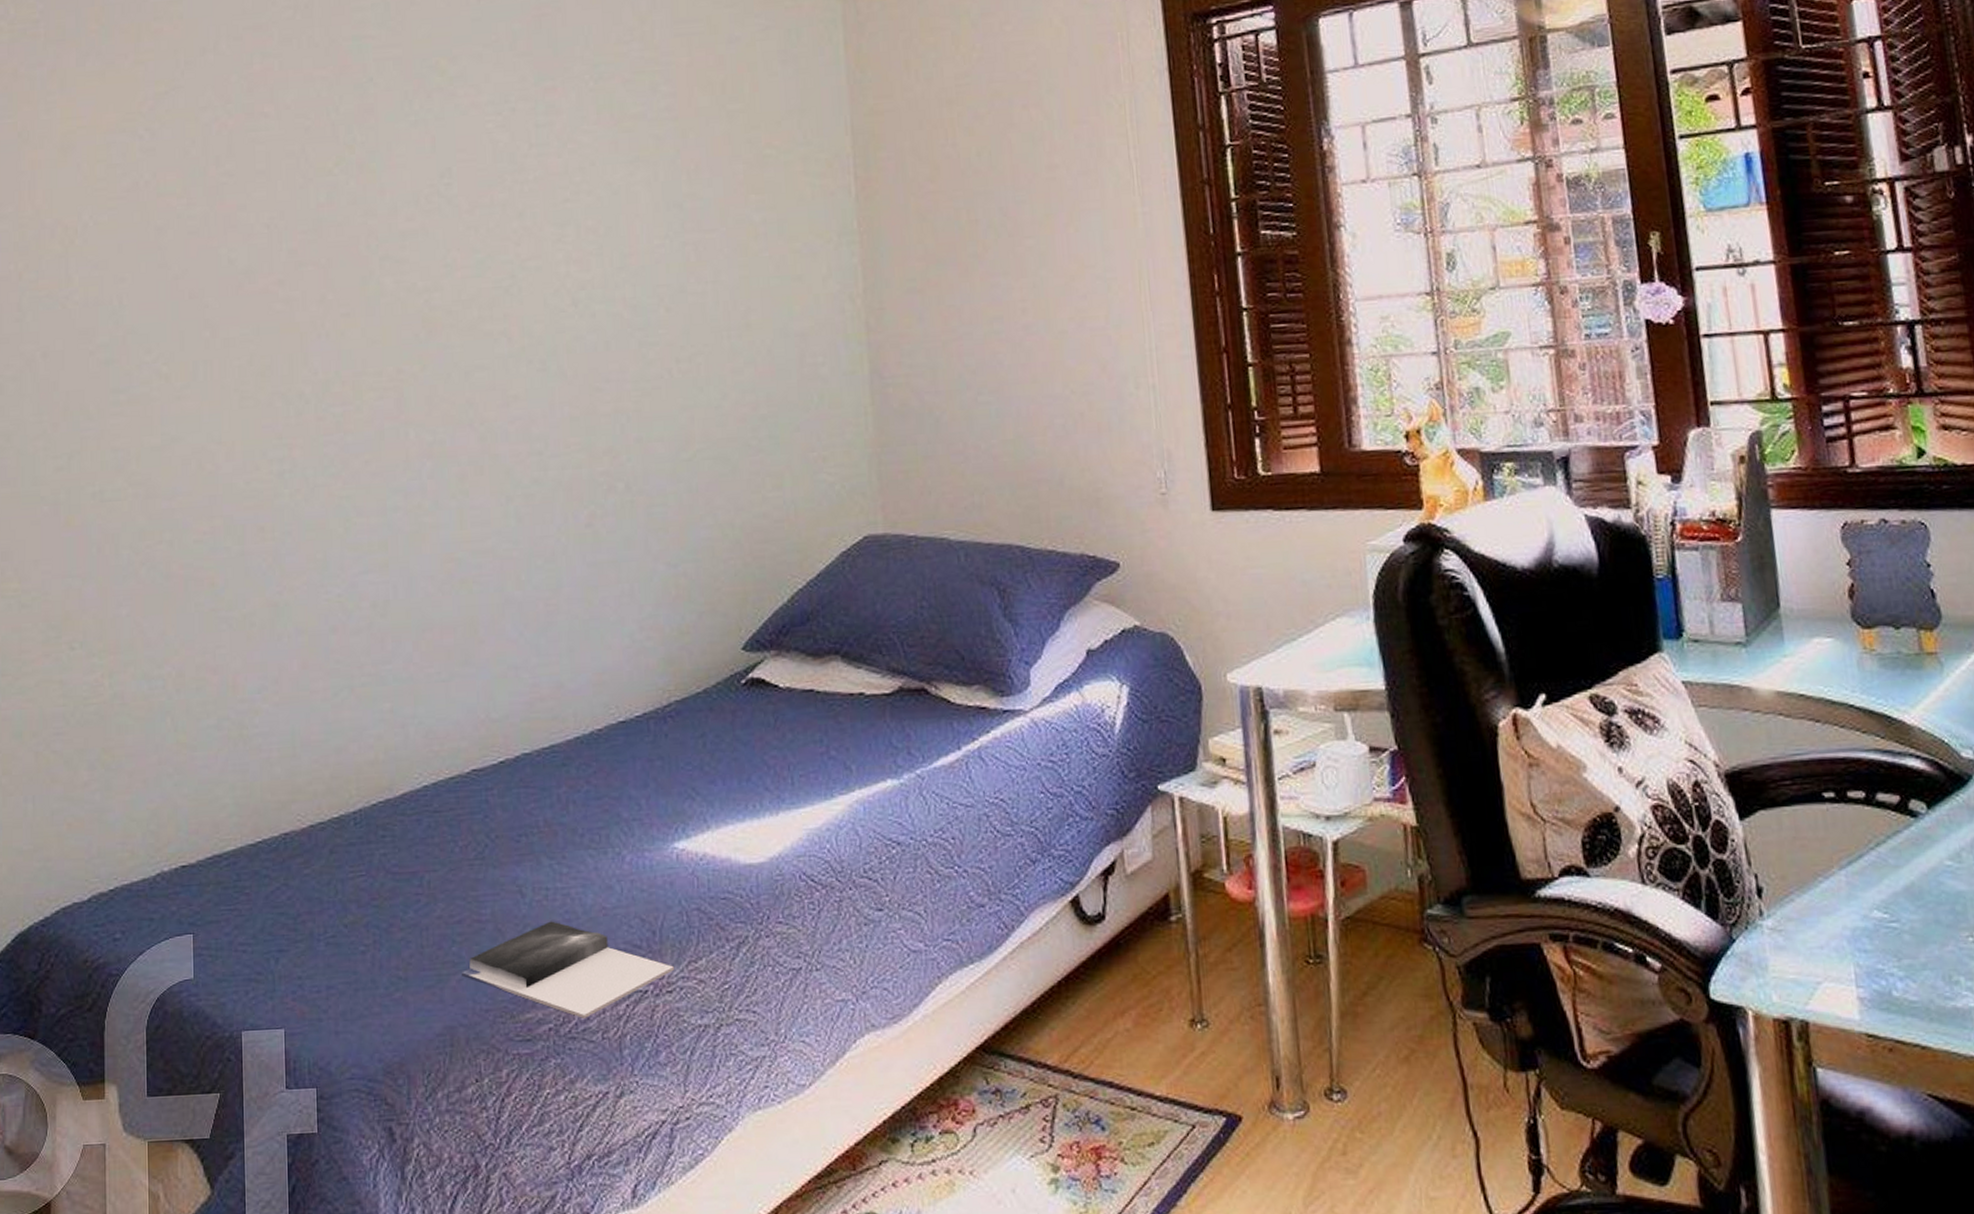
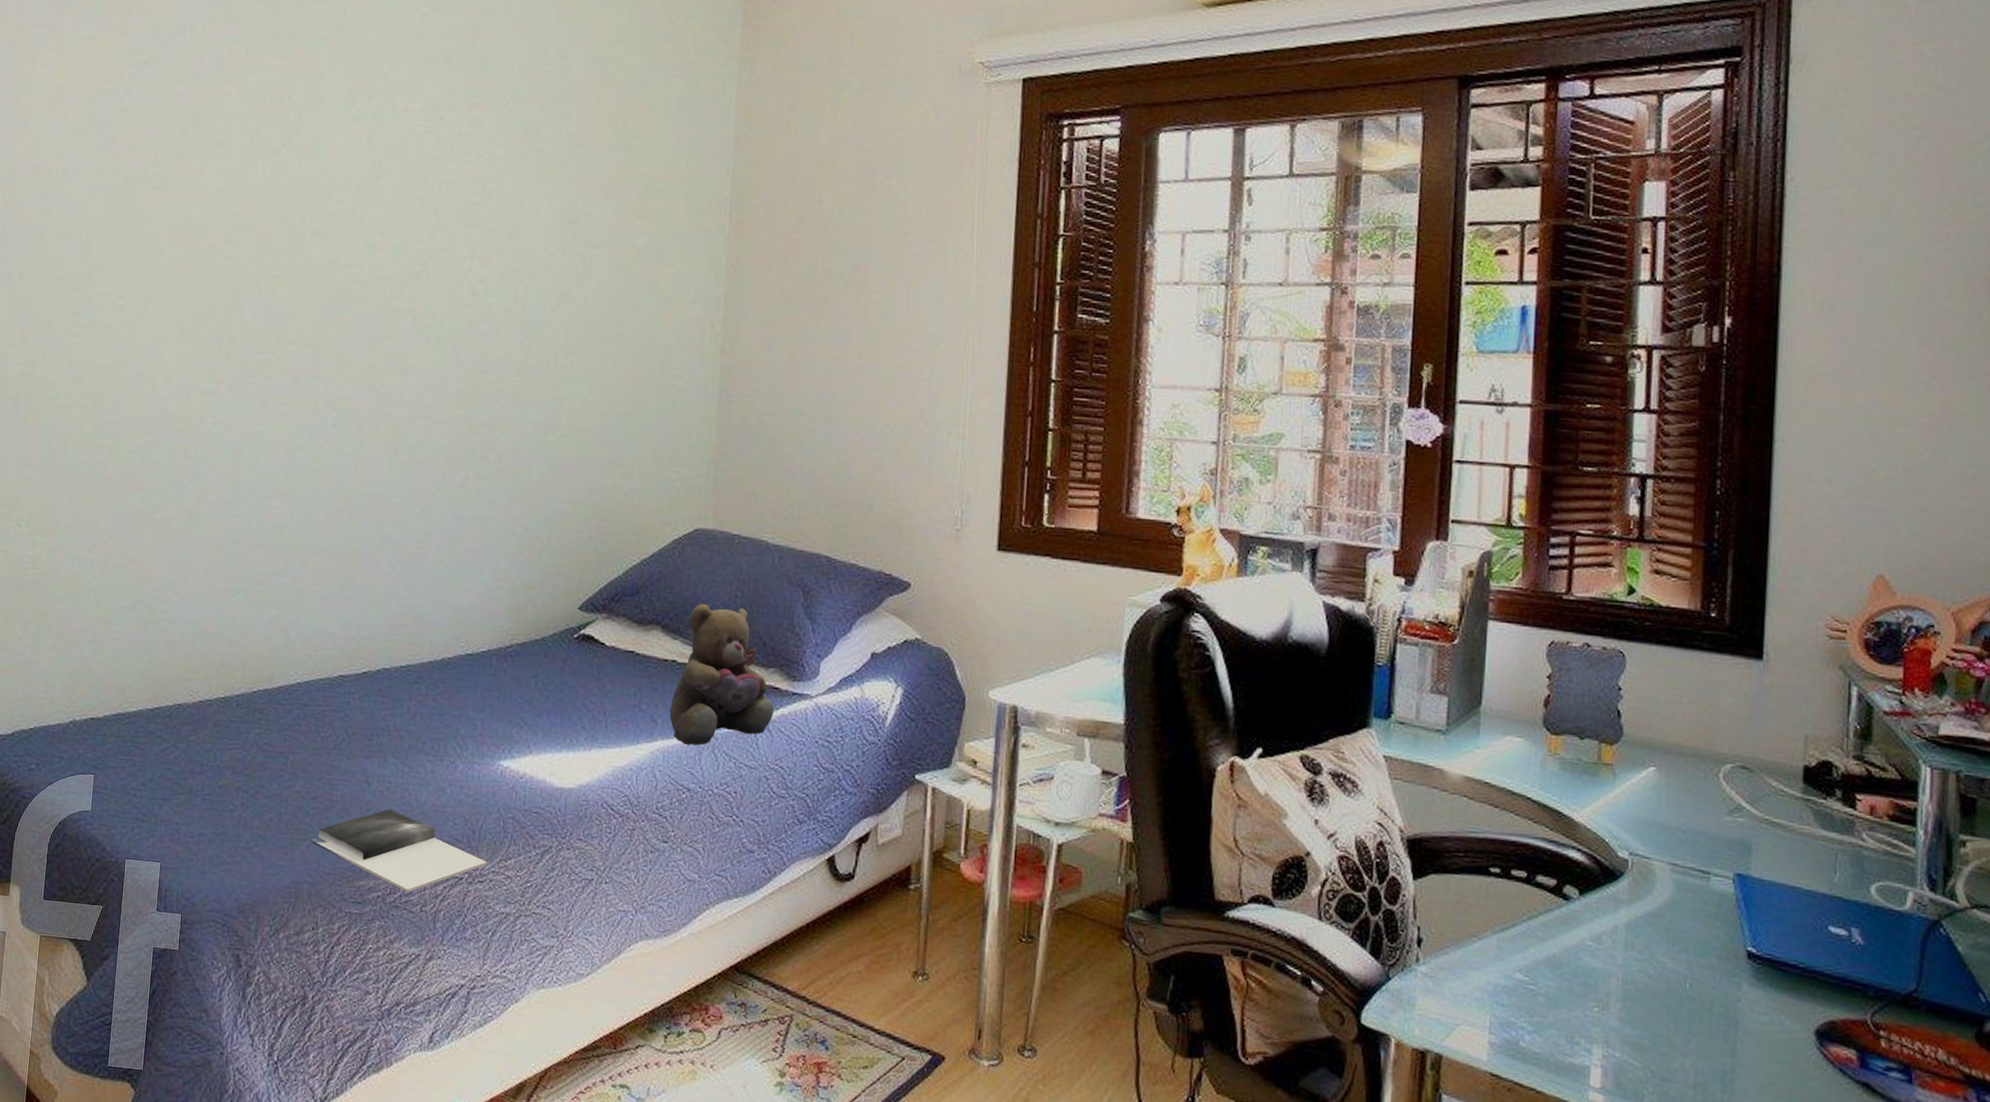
teddy bear: none [864,621,985,790] -> present [669,603,774,745]

